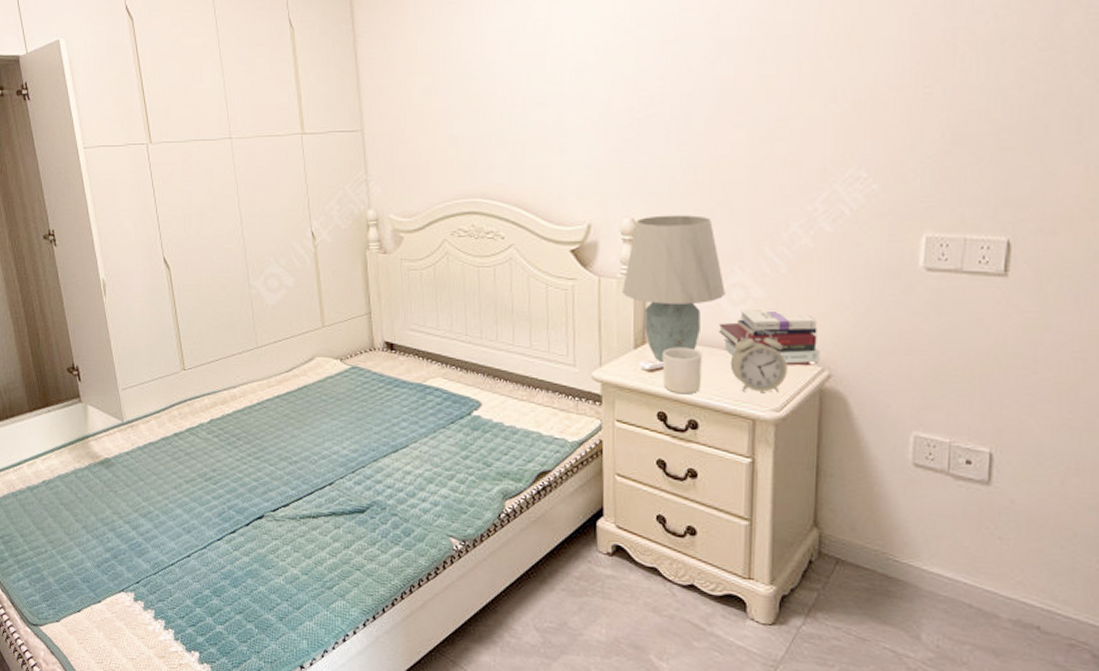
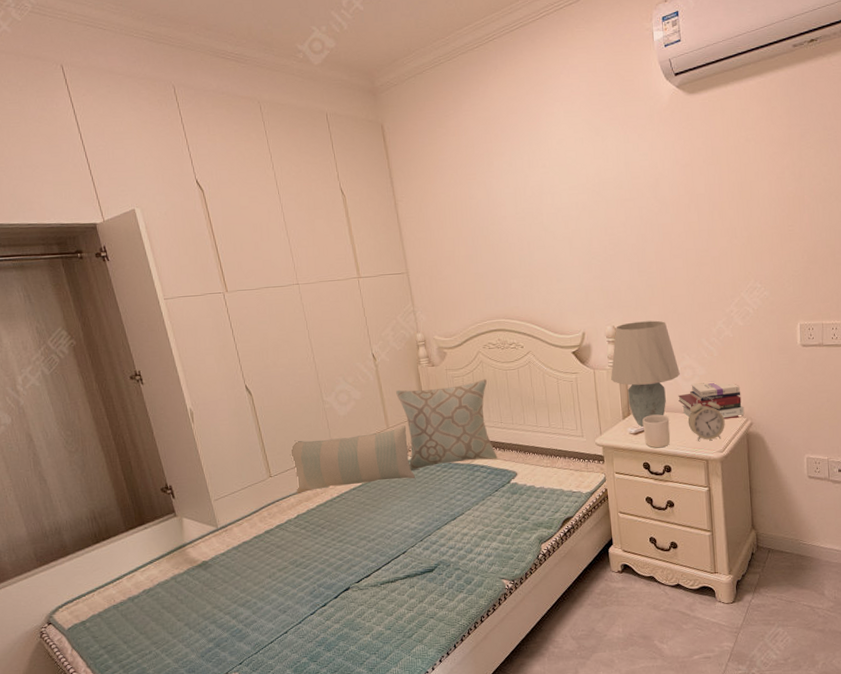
pillow: none [207,325,353,395] -> present [290,426,416,495]
pillow: none [337,276,458,383] -> present [396,379,498,471]

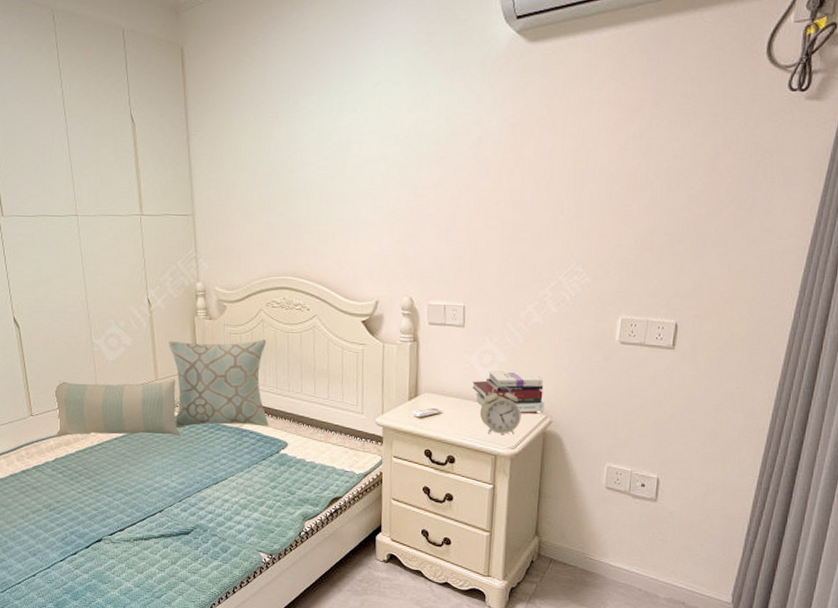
table lamp: present [611,320,680,427] -> none [401,295,478,411]
mug: present [642,414,671,448] -> none [429,399,460,436]

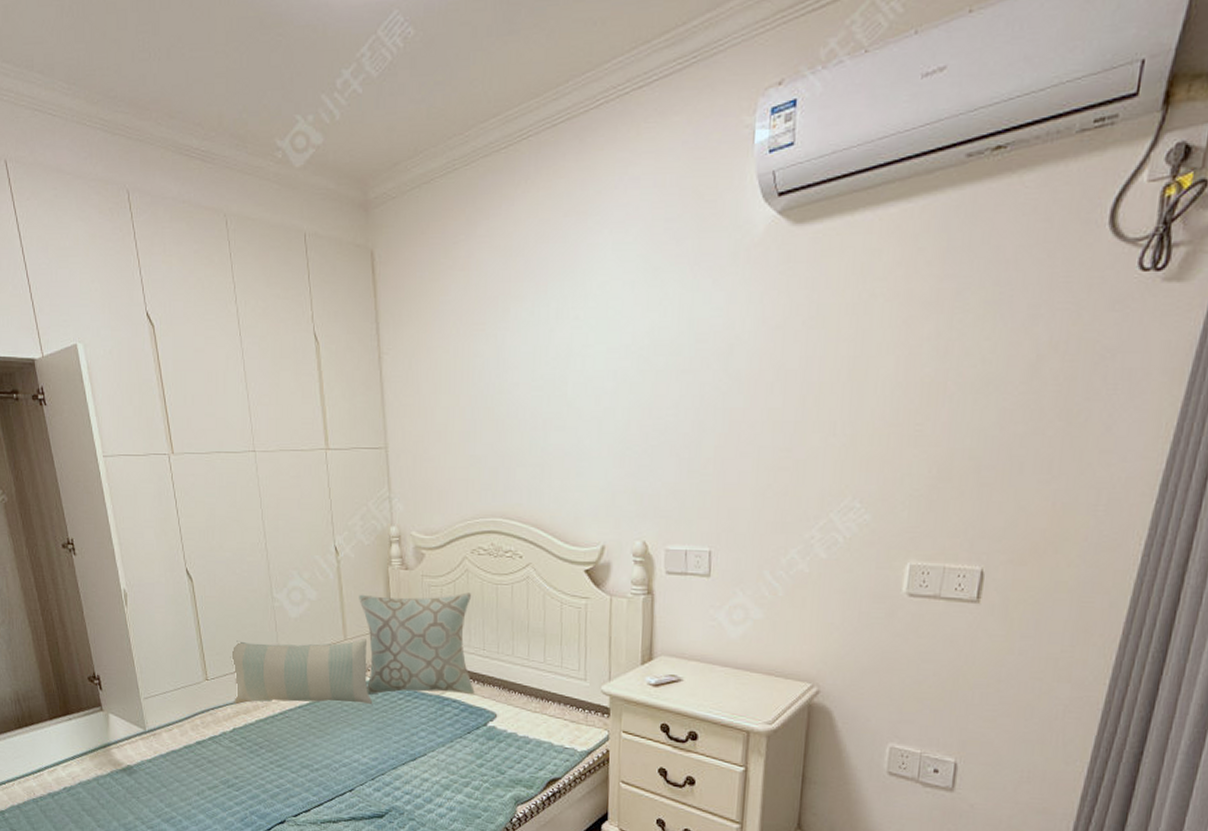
books: present [472,370,545,414] -> none [720,629,811,682]
alarm clock: present [480,386,521,434] -> none [728,648,781,706]

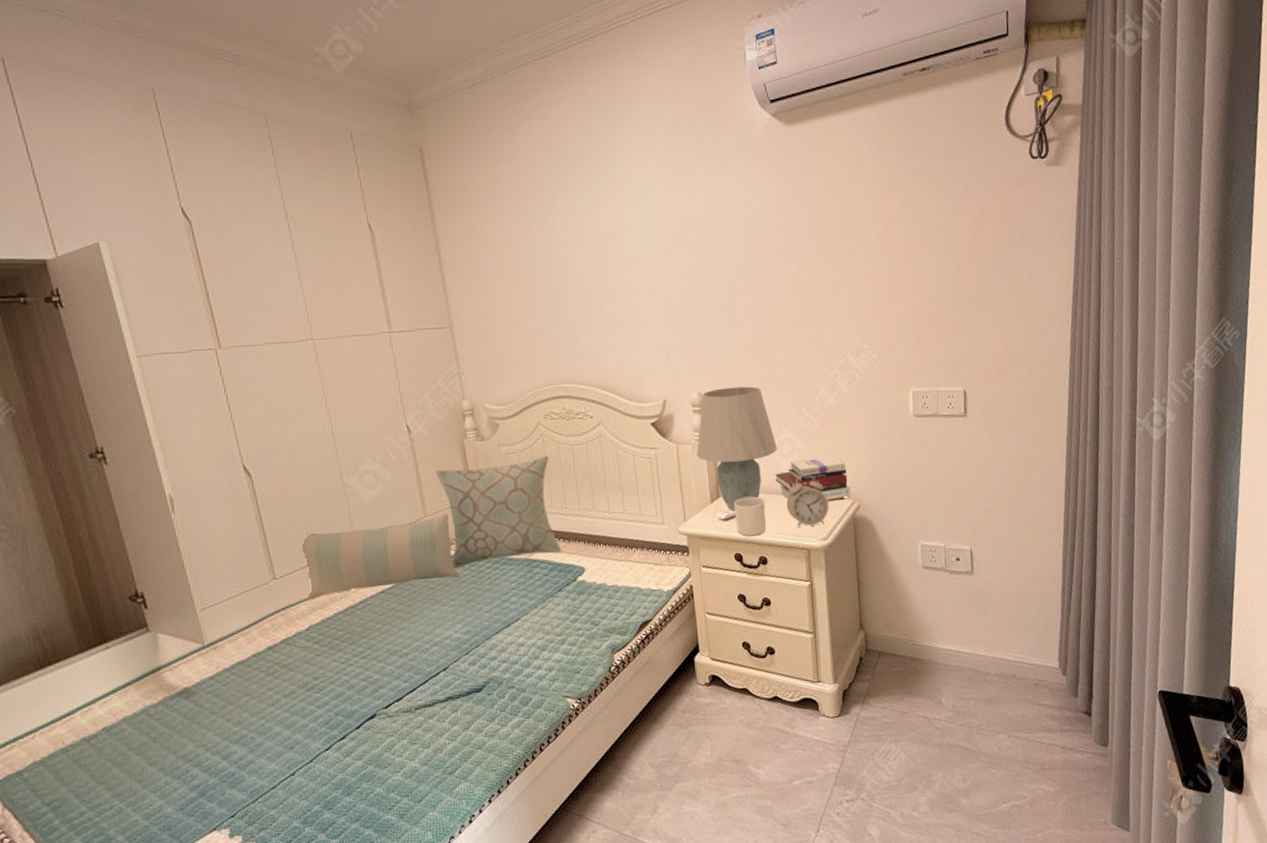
table lamp: none [632,539,727,677] -> present [697,386,777,511]
mug: none [666,663,704,708] -> present [734,496,767,537]
books: none [720,629,811,682] -> present [775,457,851,502]
alarm clock: none [728,648,781,706] -> present [786,474,829,527]

